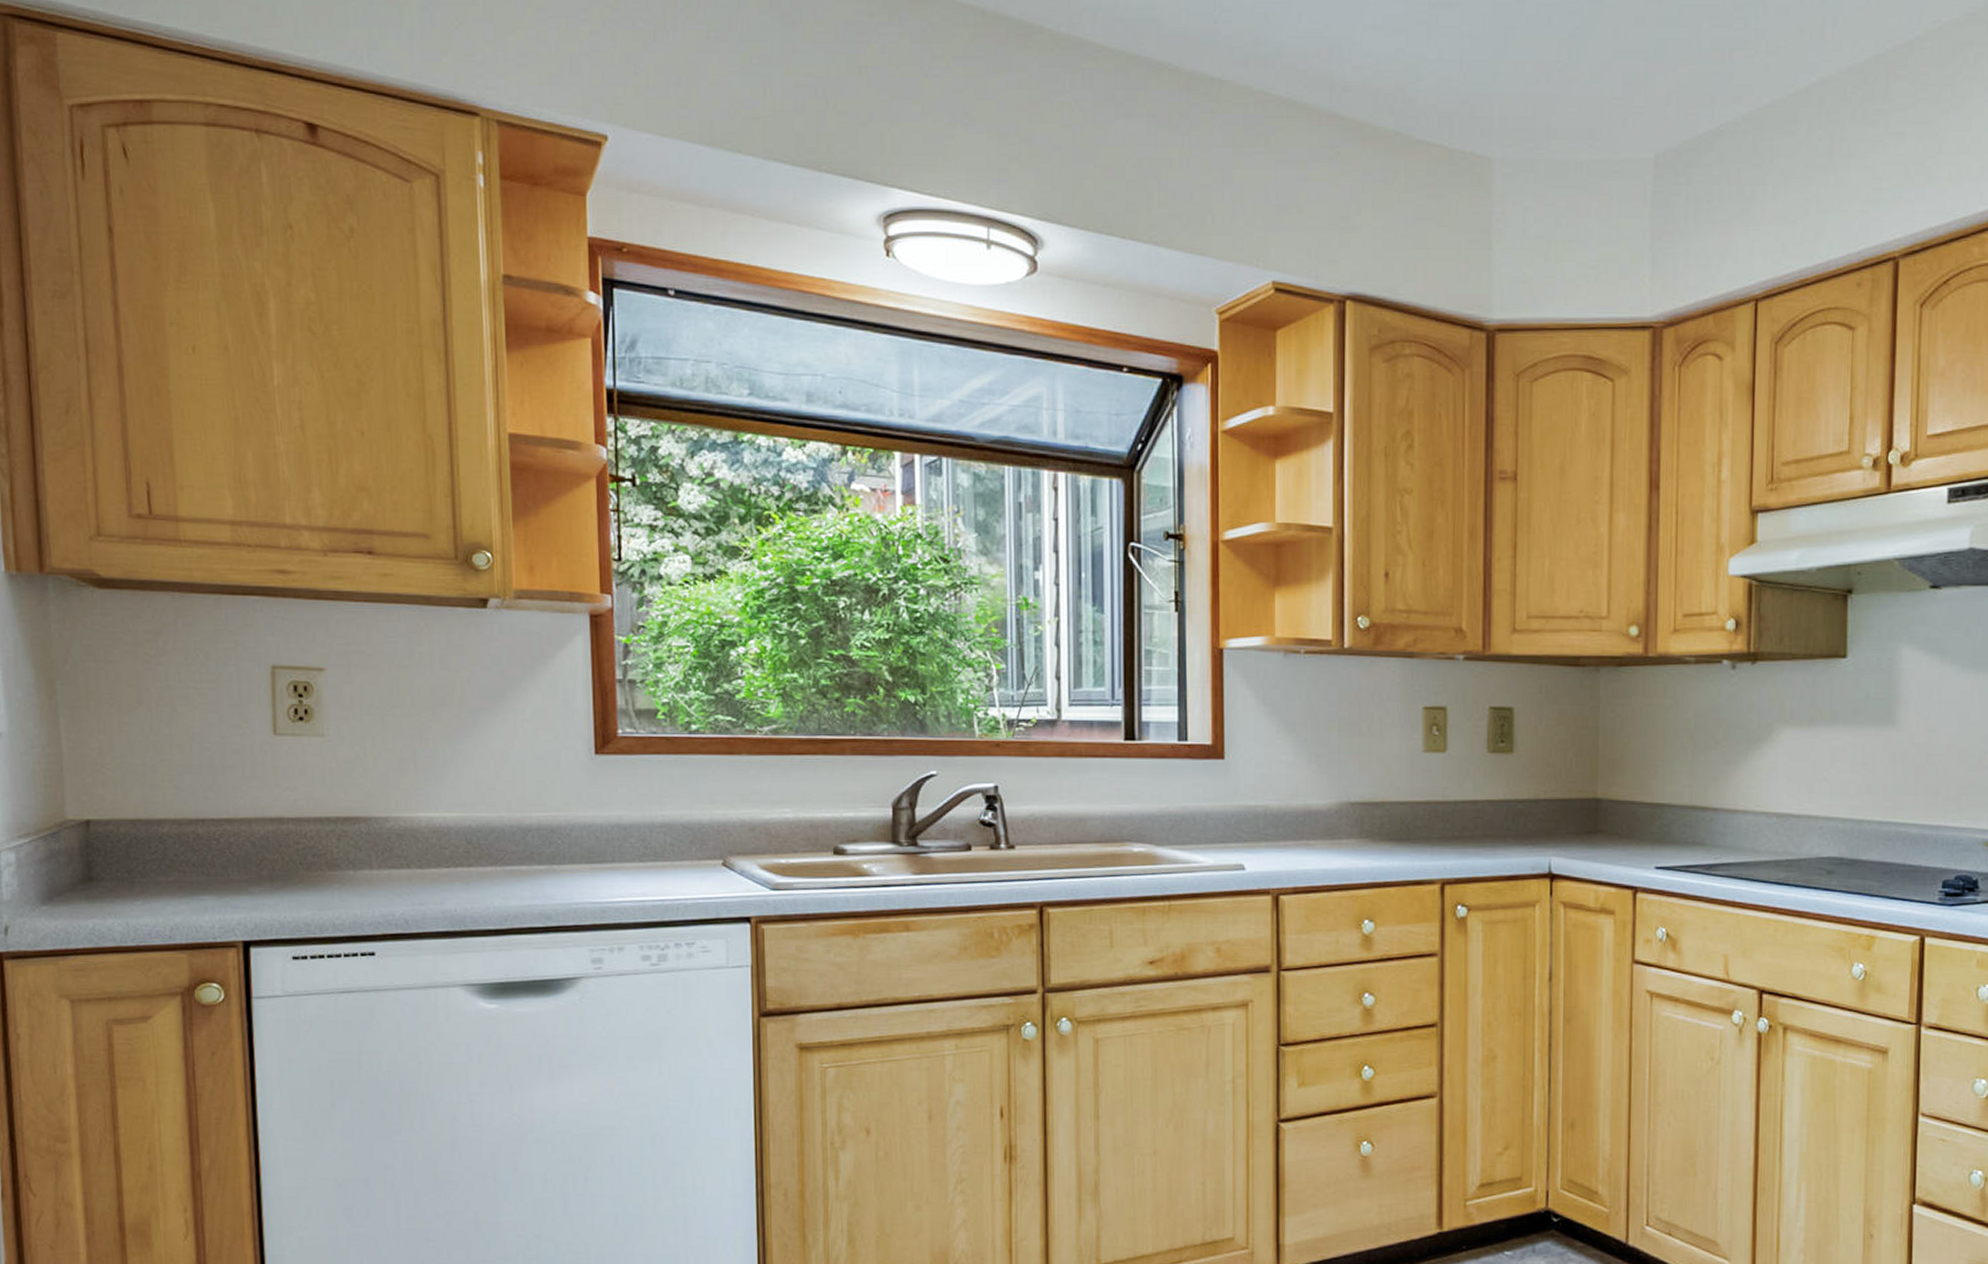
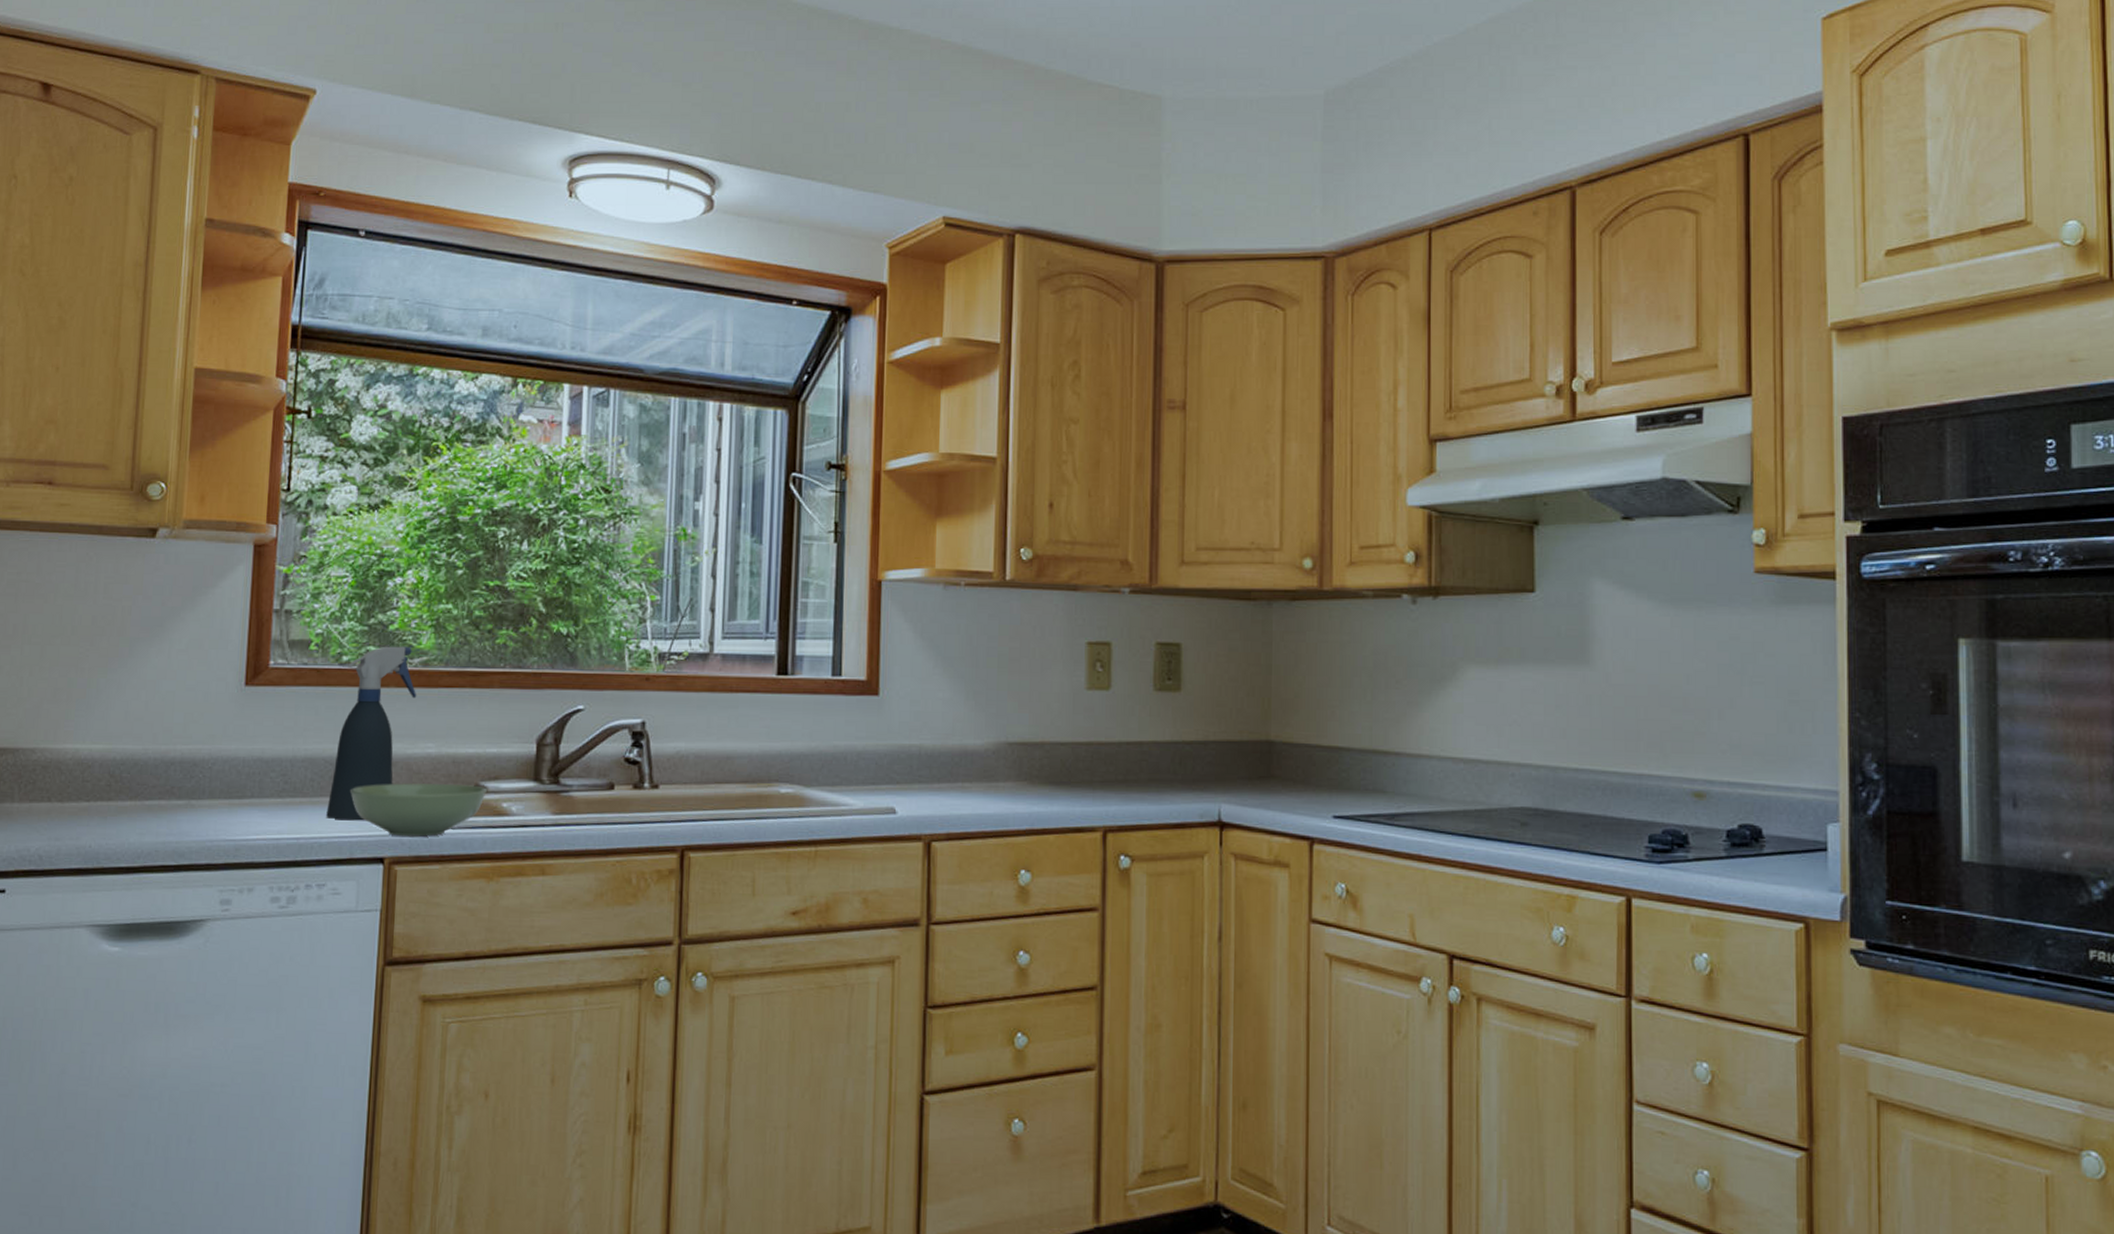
spray bottle: none [689,714,770,882] -> present [326,646,417,820]
bowl: none [710,847,848,897] -> present [349,783,488,837]

